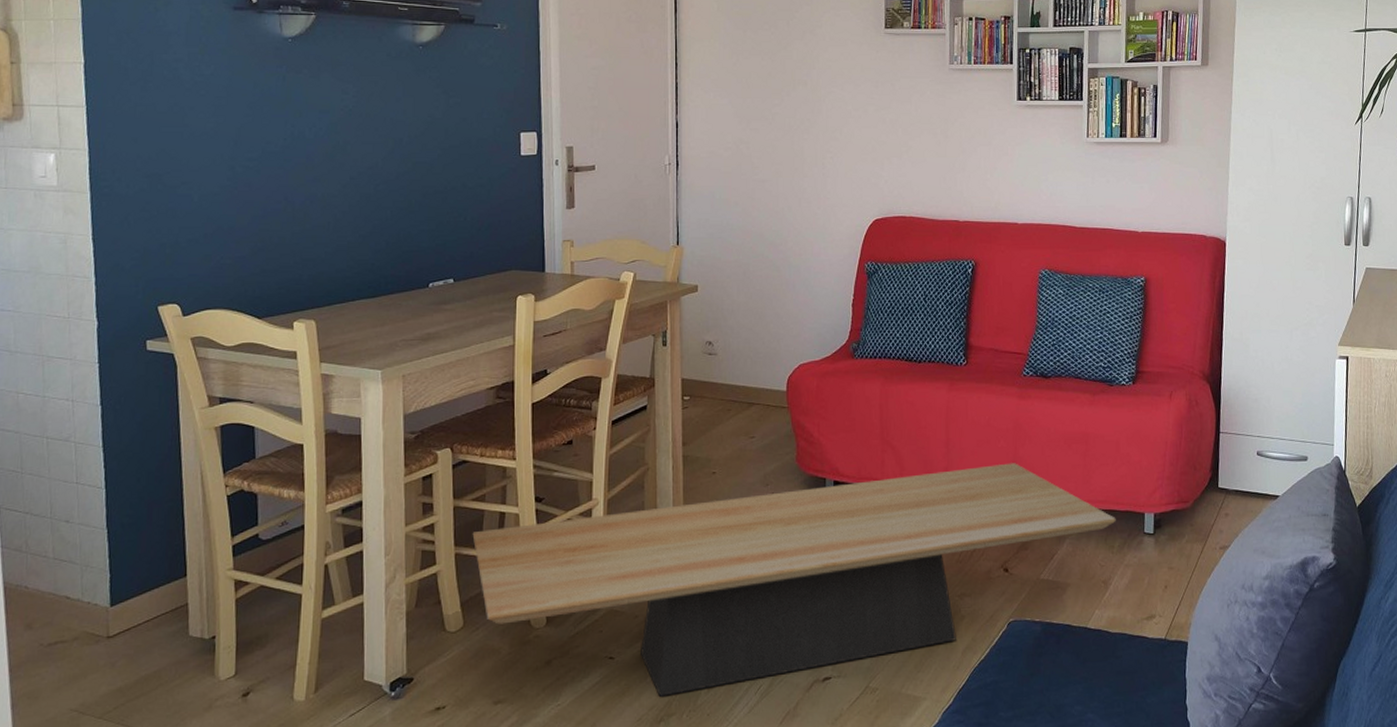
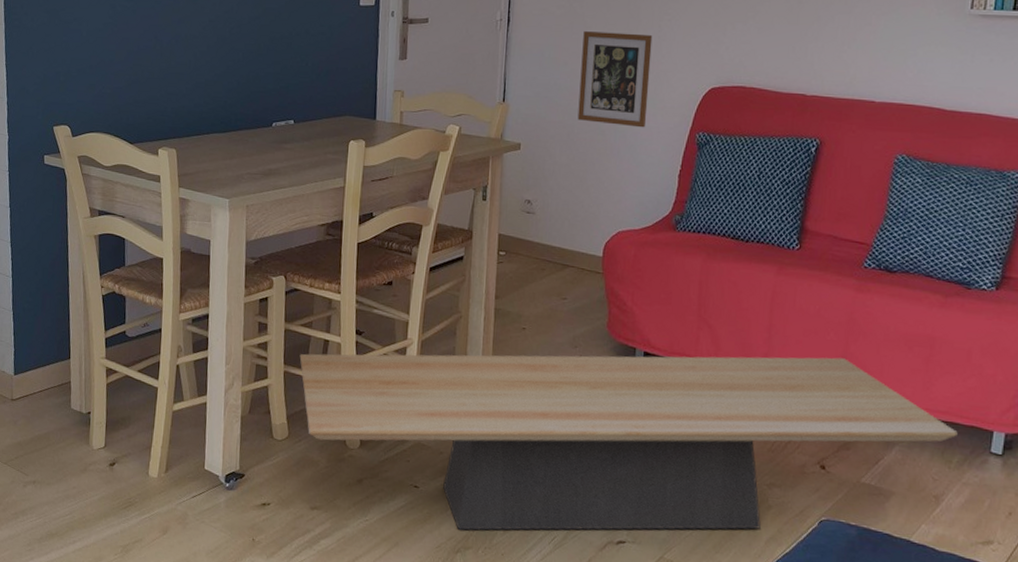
picture frame: none [752,171,818,262] -> present [577,31,653,128]

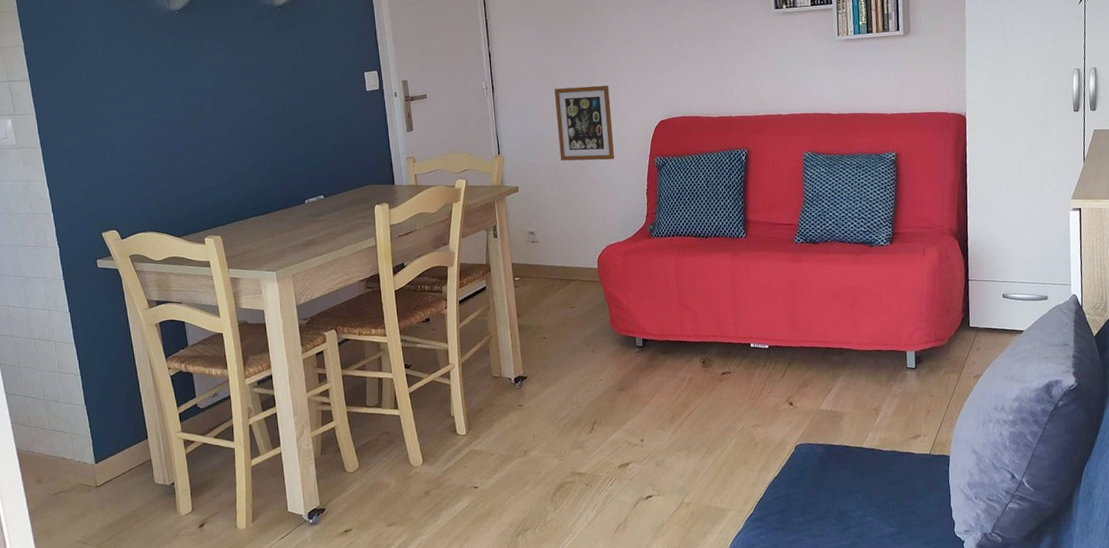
coffee table: present [299,353,958,531] -> none [358,316,882,516]

